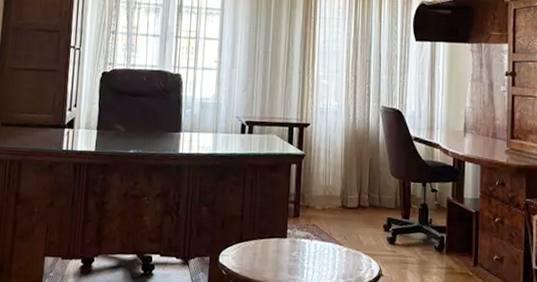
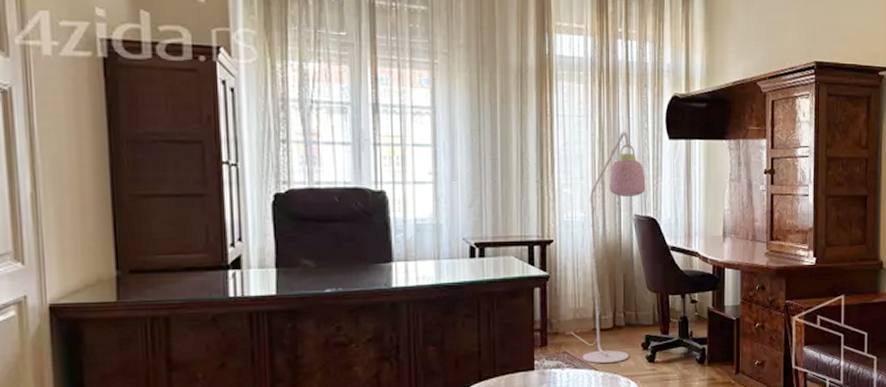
floor lamp: none [320,32,394,241] -> present [571,130,646,364]

